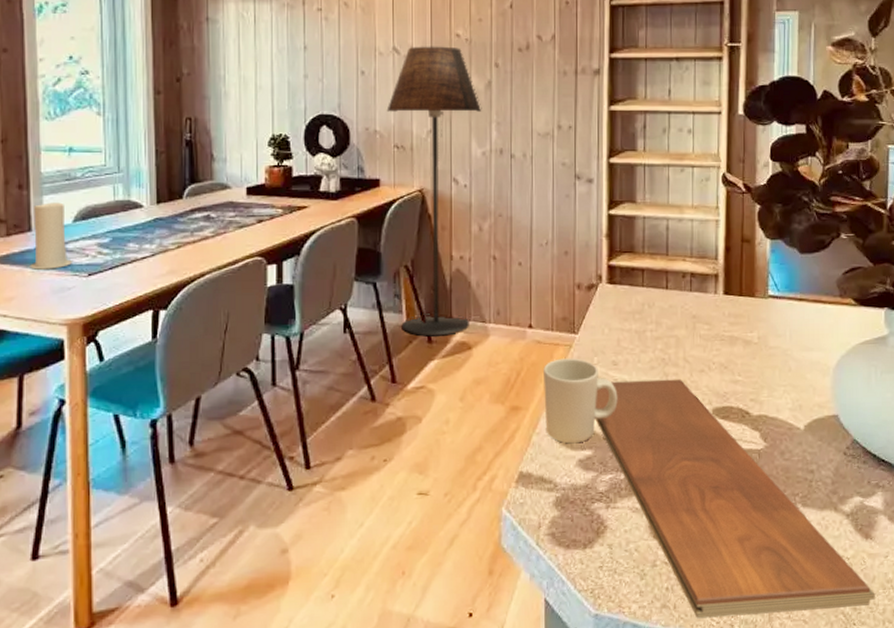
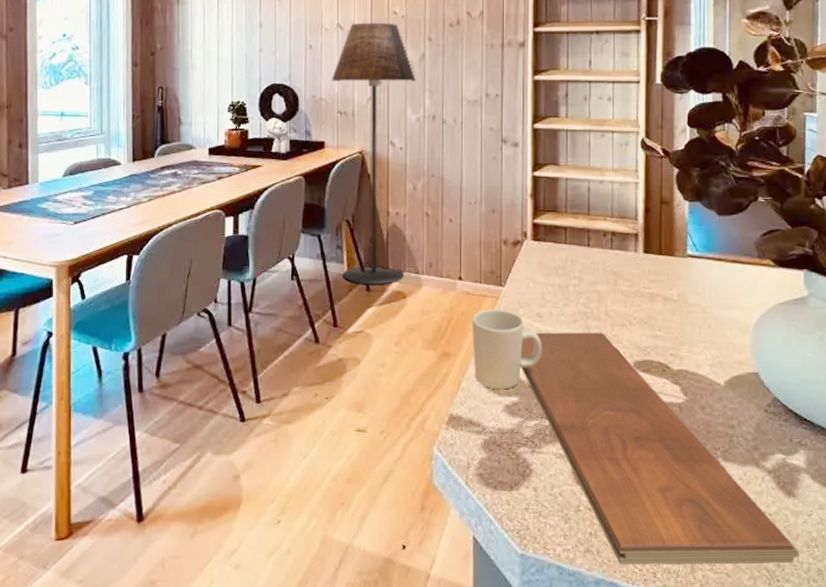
candle: present [30,202,74,270] -> none [26,160,62,218]

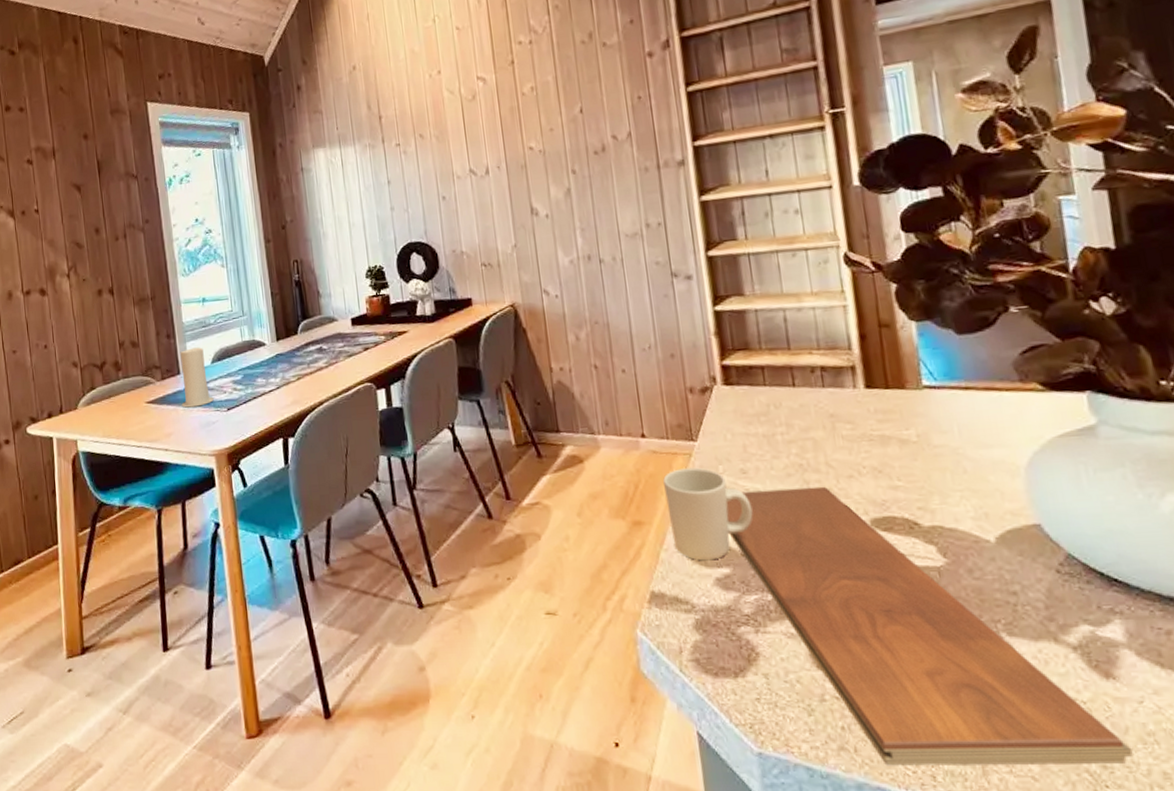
candle: none [26,160,62,218] -> present [180,347,215,408]
floor lamp: present [331,22,417,285] -> none [470,160,578,452]

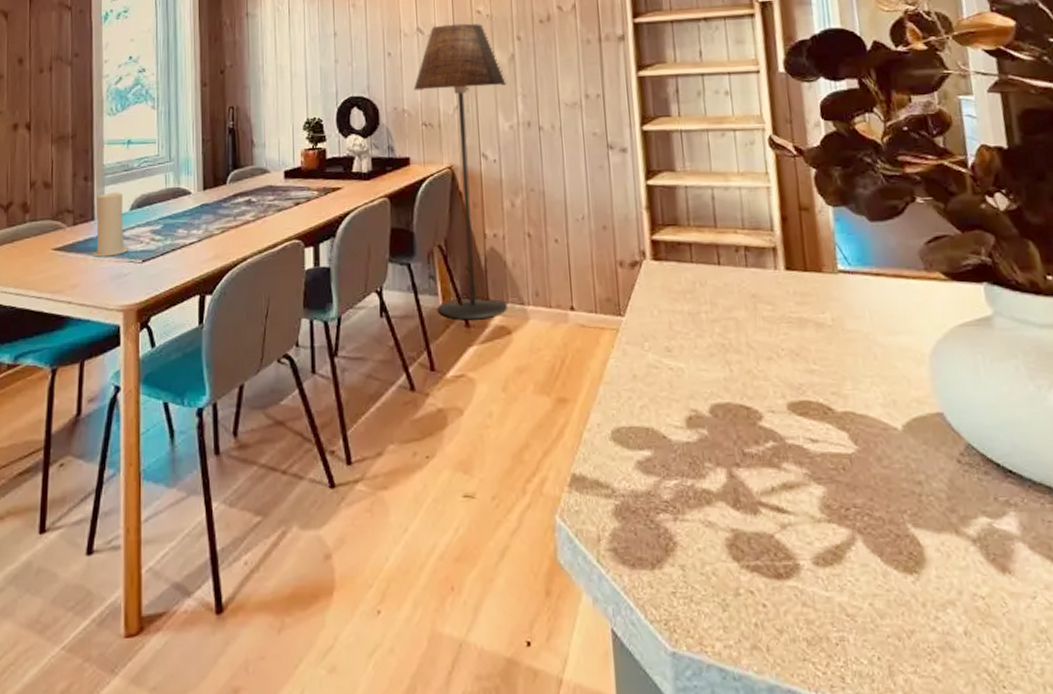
floor lamp: none [470,160,578,452] -> present [413,23,507,321]
mug: present [663,467,753,561] -> none [590,343,676,442]
chopping board: present [725,486,1134,766] -> none [650,367,1028,666]

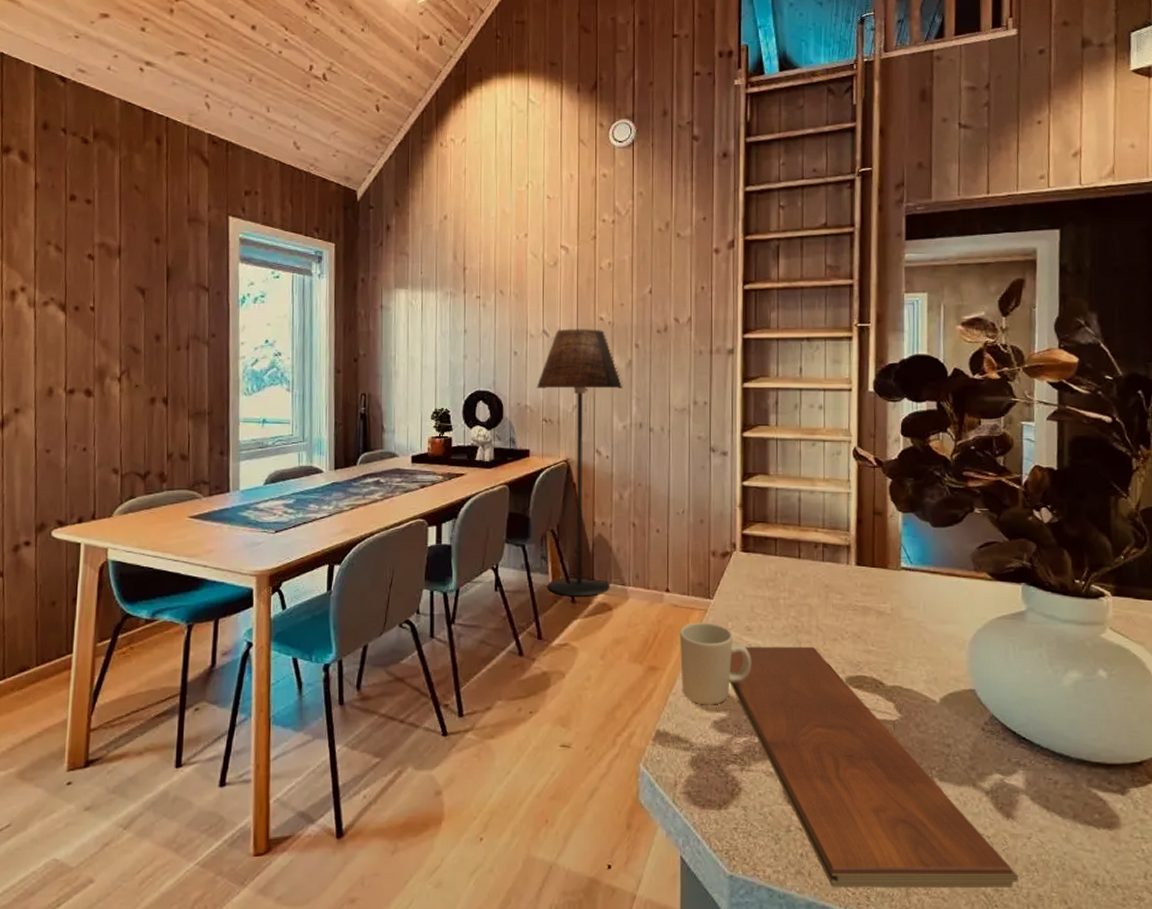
candle: present [92,192,130,257] -> none [227,467,263,526]
mug: none [590,343,676,442] -> present [680,622,752,705]
chopping board: none [650,367,1028,666] -> present [729,646,1019,888]

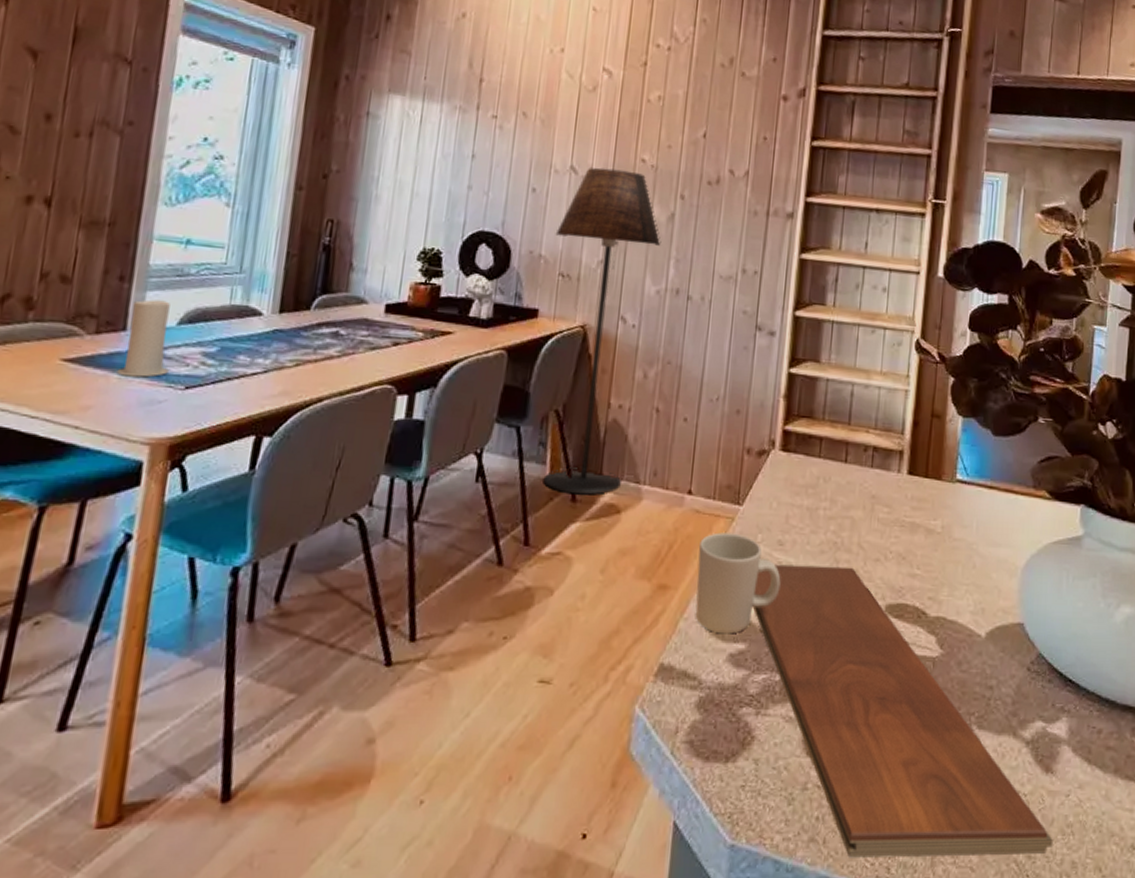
candle: none [227,467,263,526] -> present [116,299,170,378]

